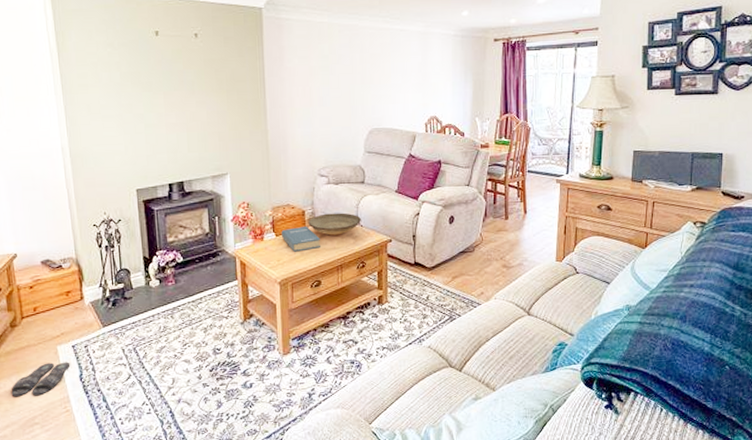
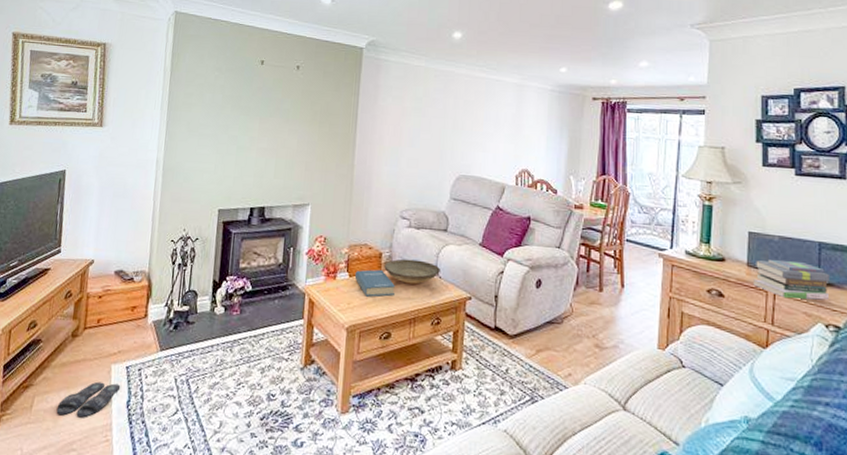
books: none [636,171,699,205] -> present [753,259,829,300]

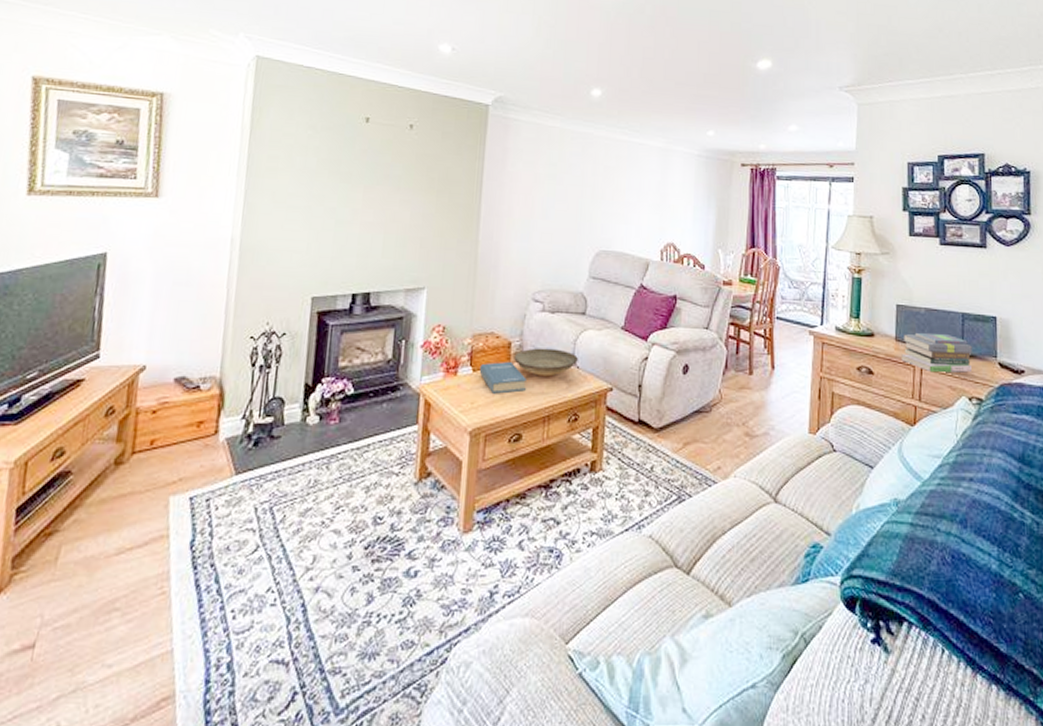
slippers: present [56,381,121,418] -> none [92,519,182,567]

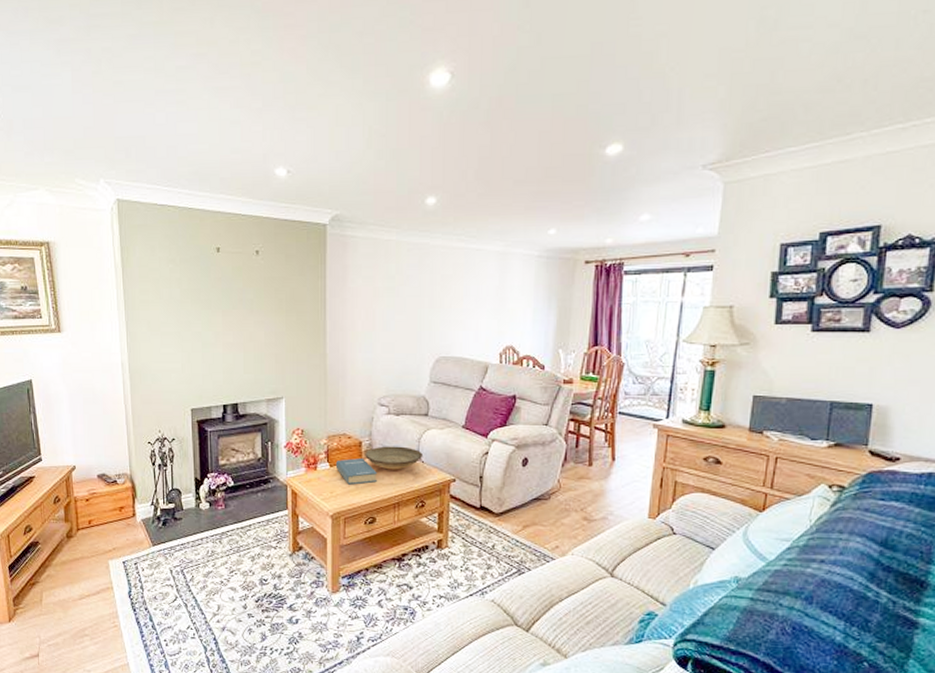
books: present [901,332,972,373] -> none [754,422,839,462]

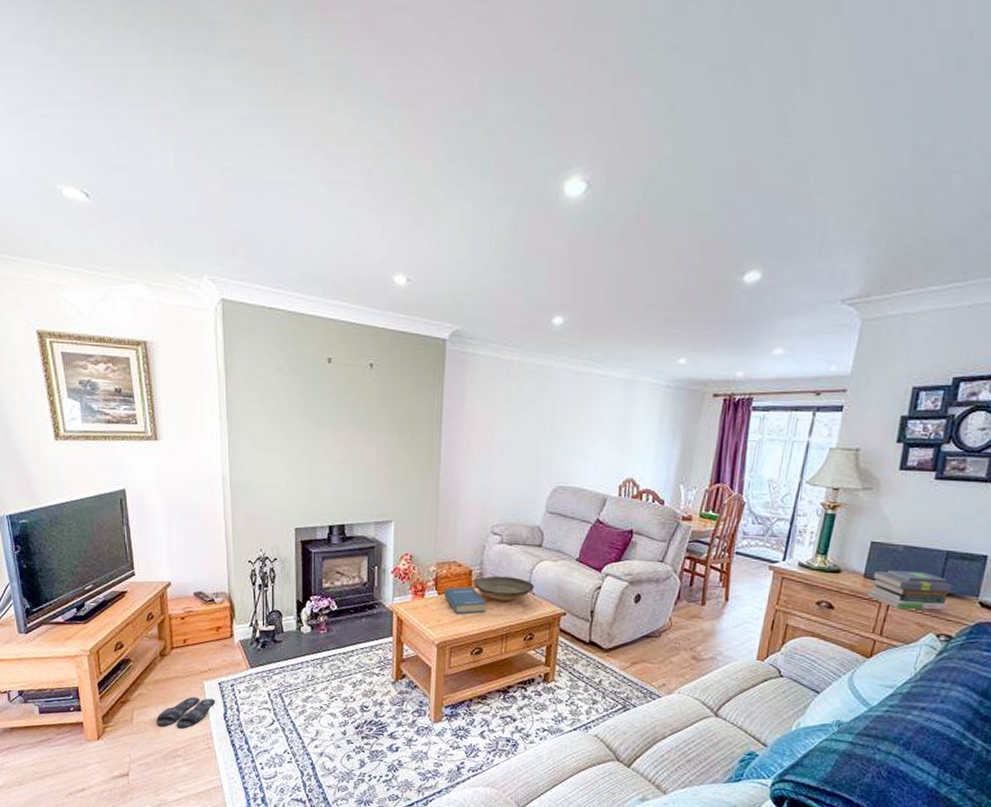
slippers: none [64,576,120,608] -> present [156,696,216,729]
books: none [754,422,839,462] -> present [867,569,952,611]

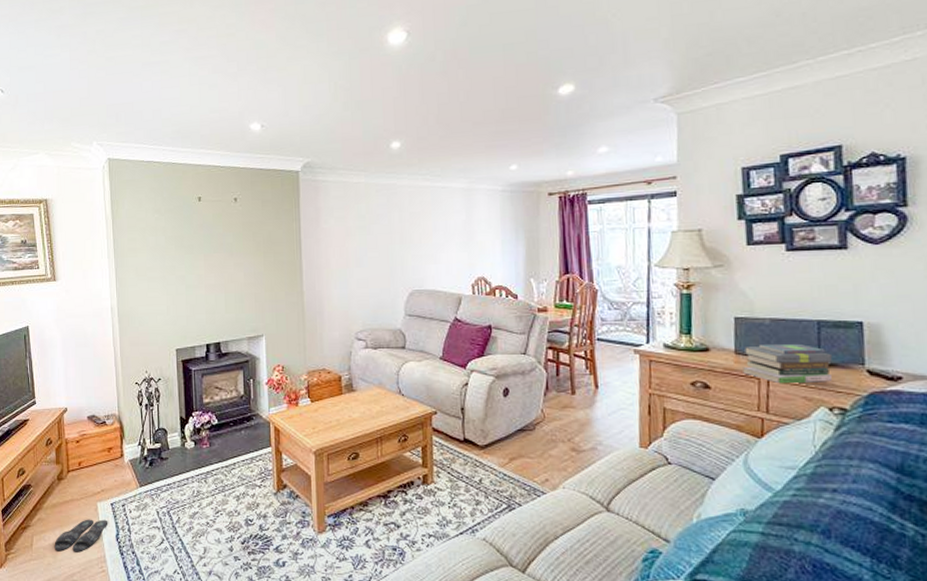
hardback book: present [443,586,486,615] -> none [316,392,358,420]
decorative bowl: present [474,576,534,603] -> none [345,380,402,405]

